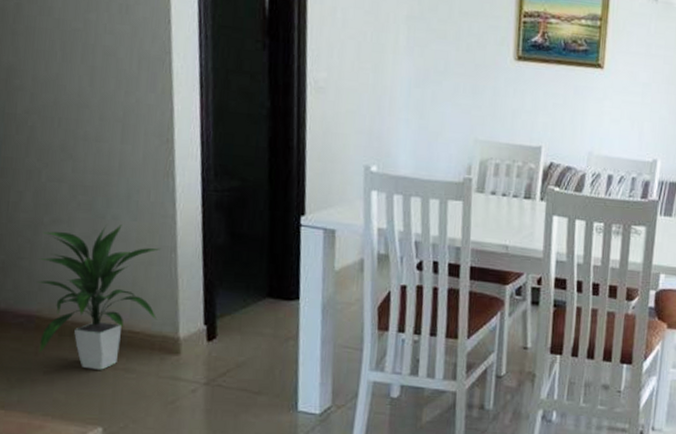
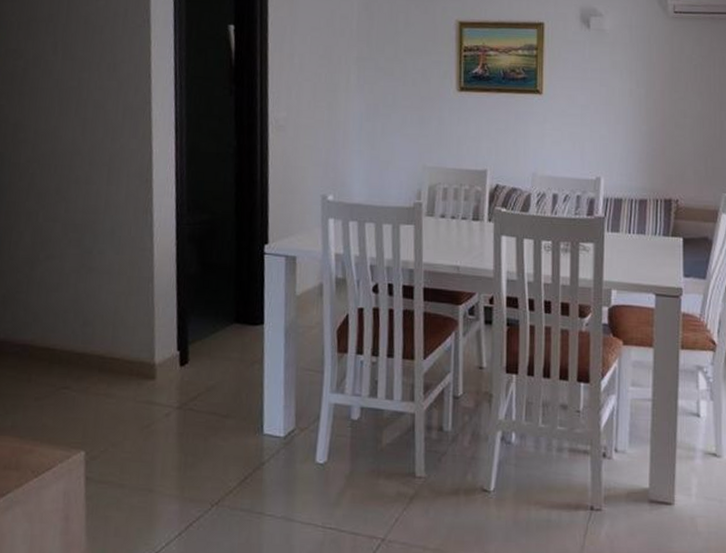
indoor plant: present [36,223,162,370] -> none [31,258,141,396]

